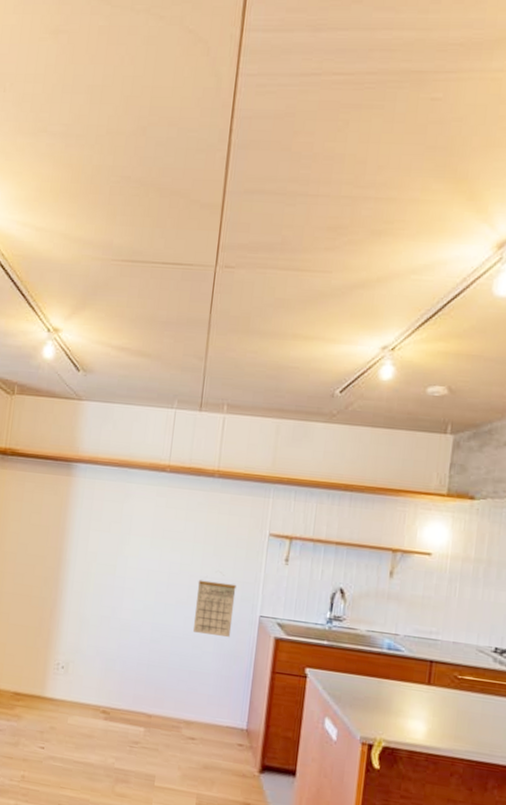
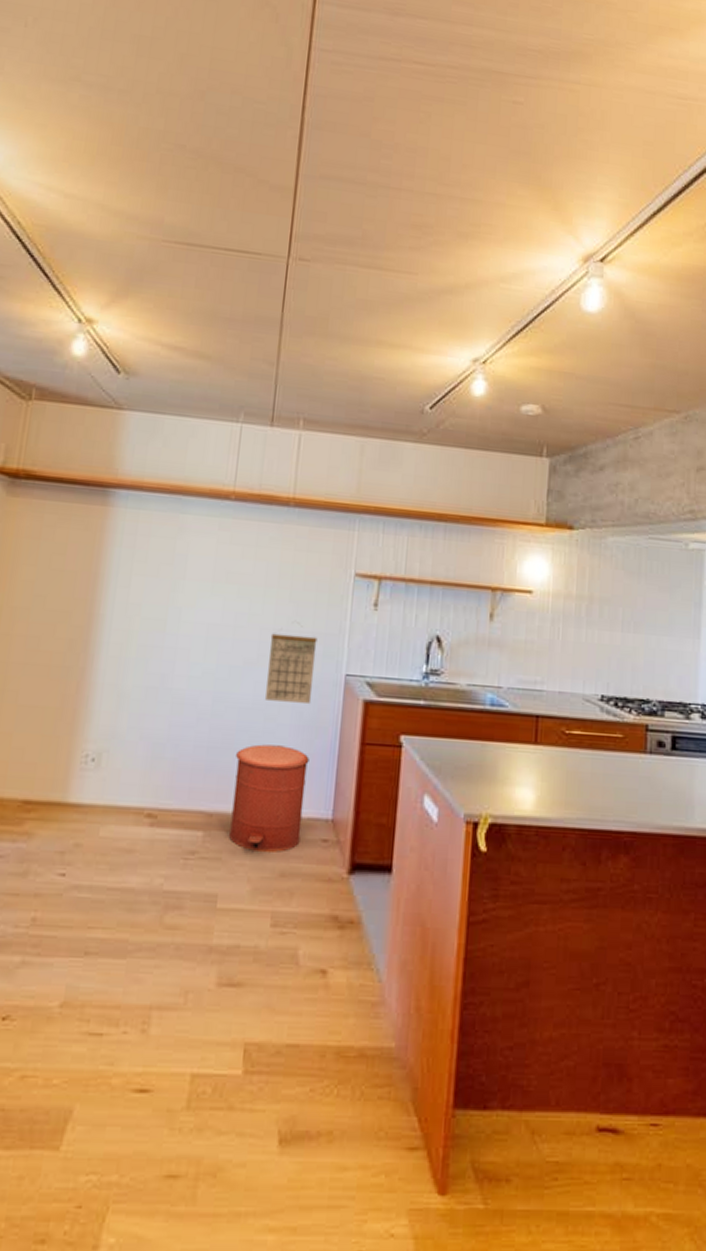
trash can: none [164,666,229,750] -> present [229,744,309,852]

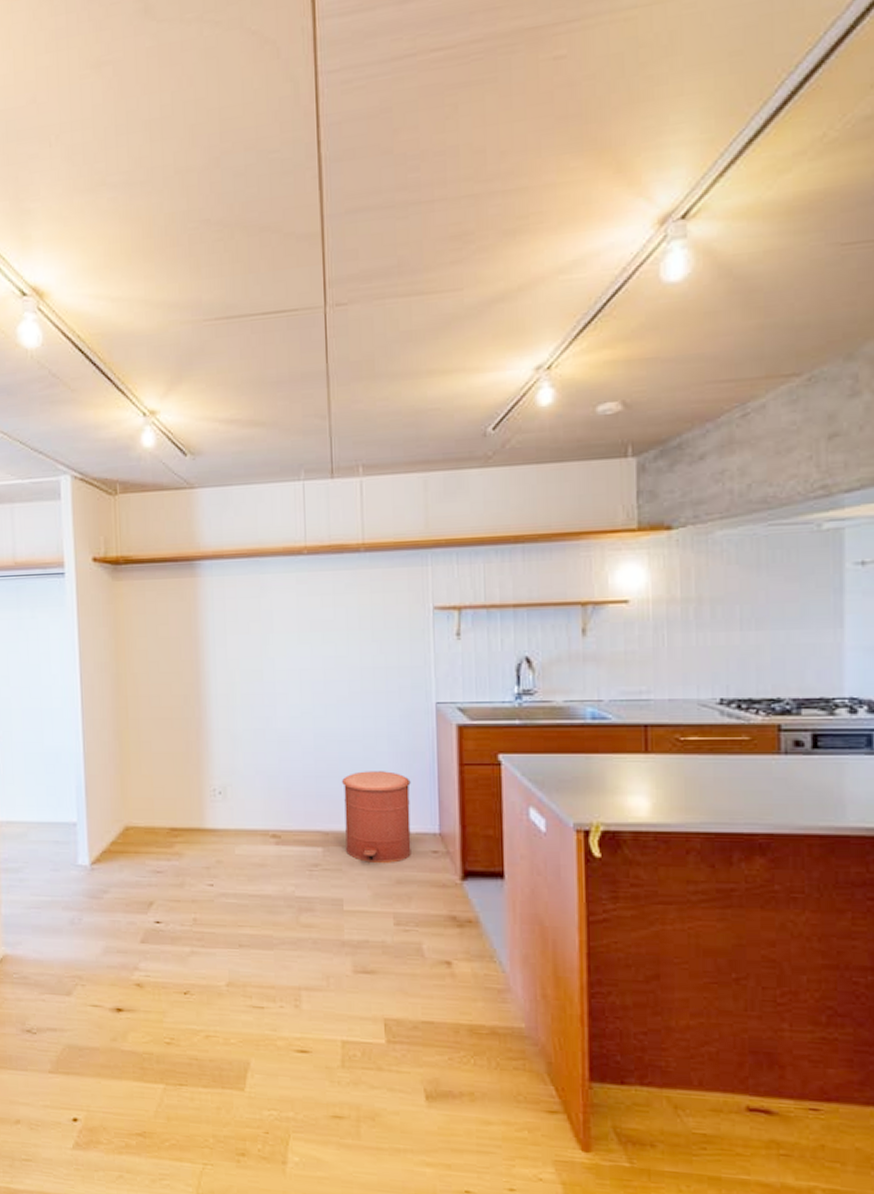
calendar: present [264,633,318,705] -> none [359,671,406,733]

